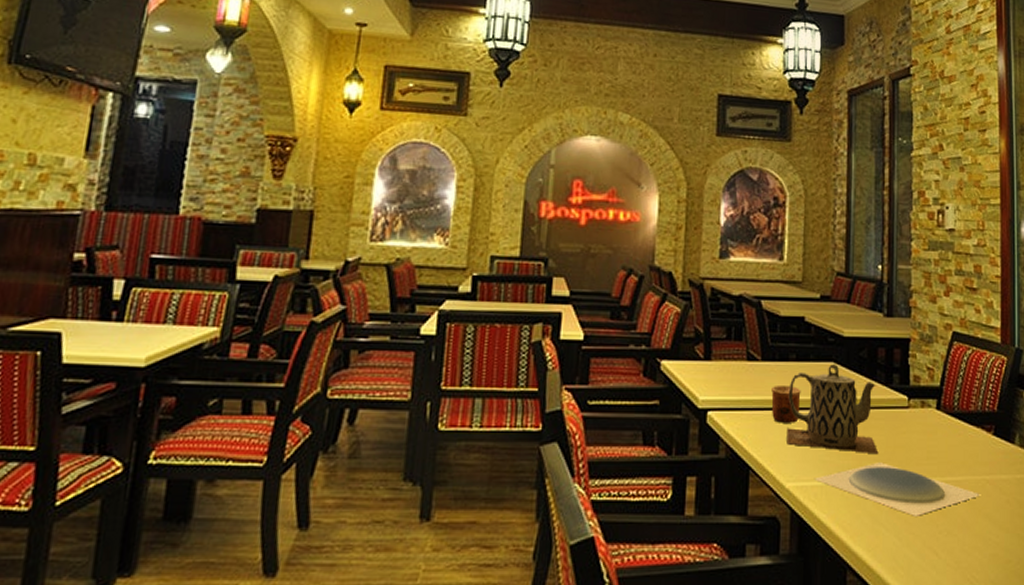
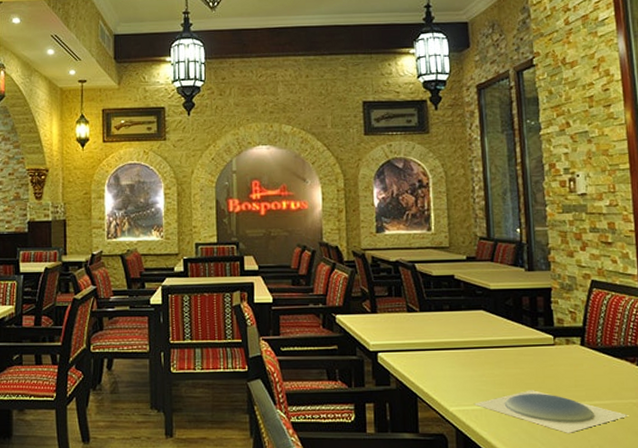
cup: present [771,384,801,423] -> none [430,330,457,360]
teapot: present [786,364,879,455] -> none [445,312,530,384]

